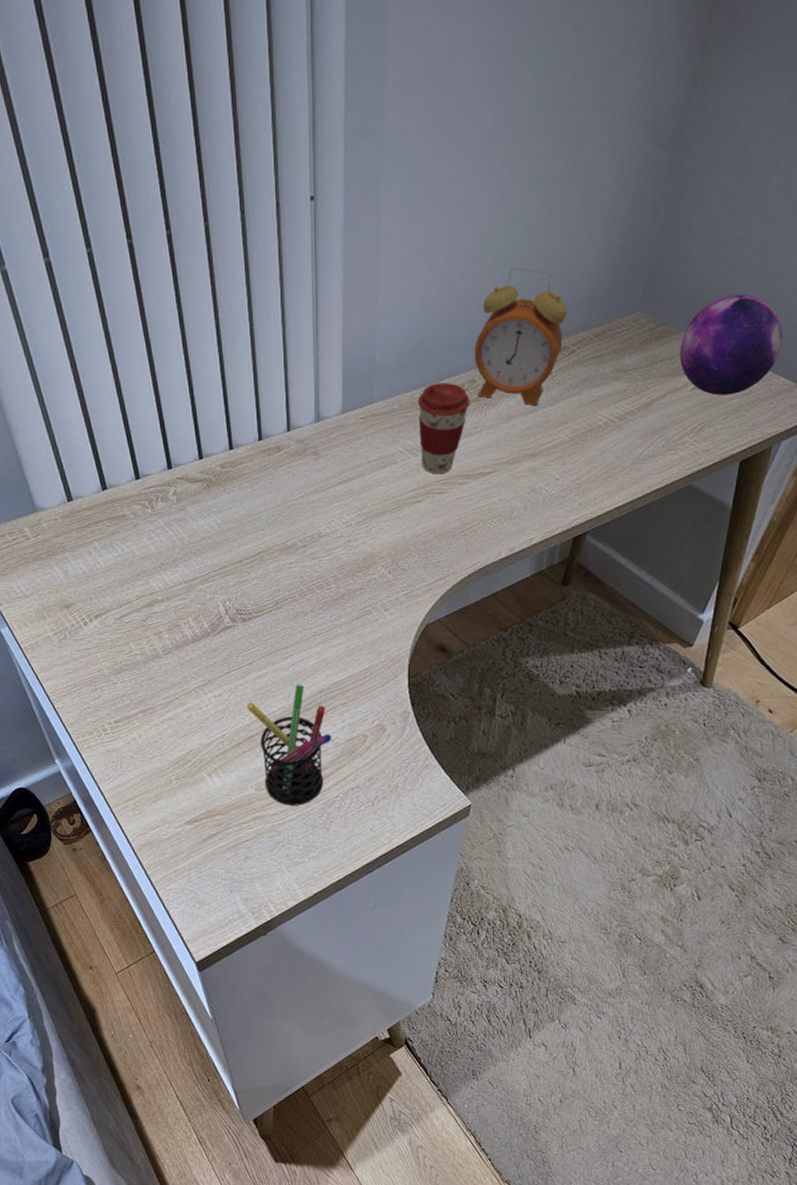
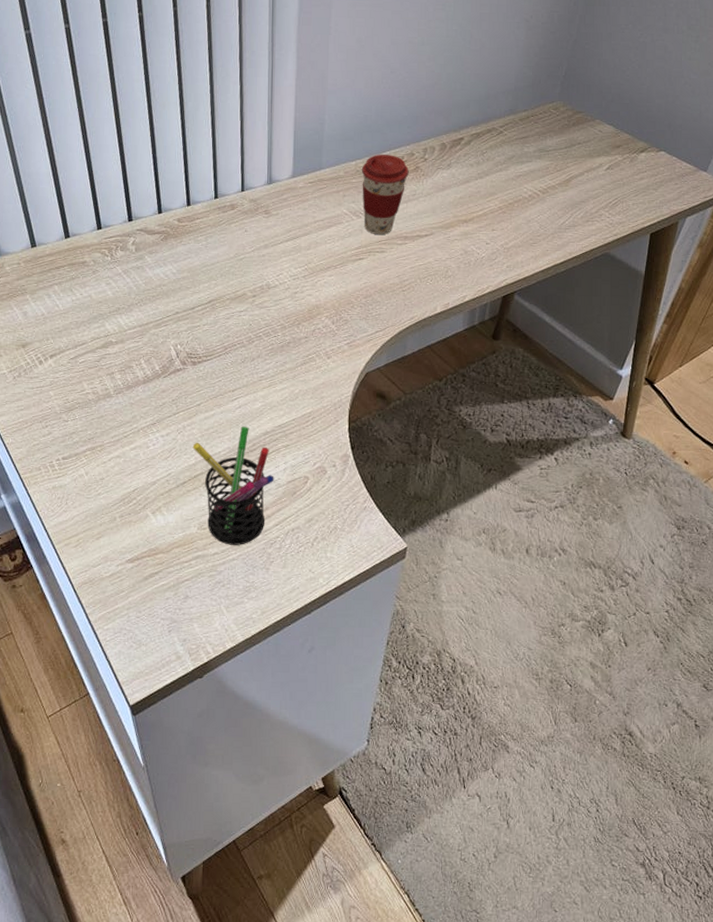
alarm clock: present [474,267,567,407] -> none [413,58,495,179]
decorative orb: present [679,294,783,395] -> none [595,90,684,176]

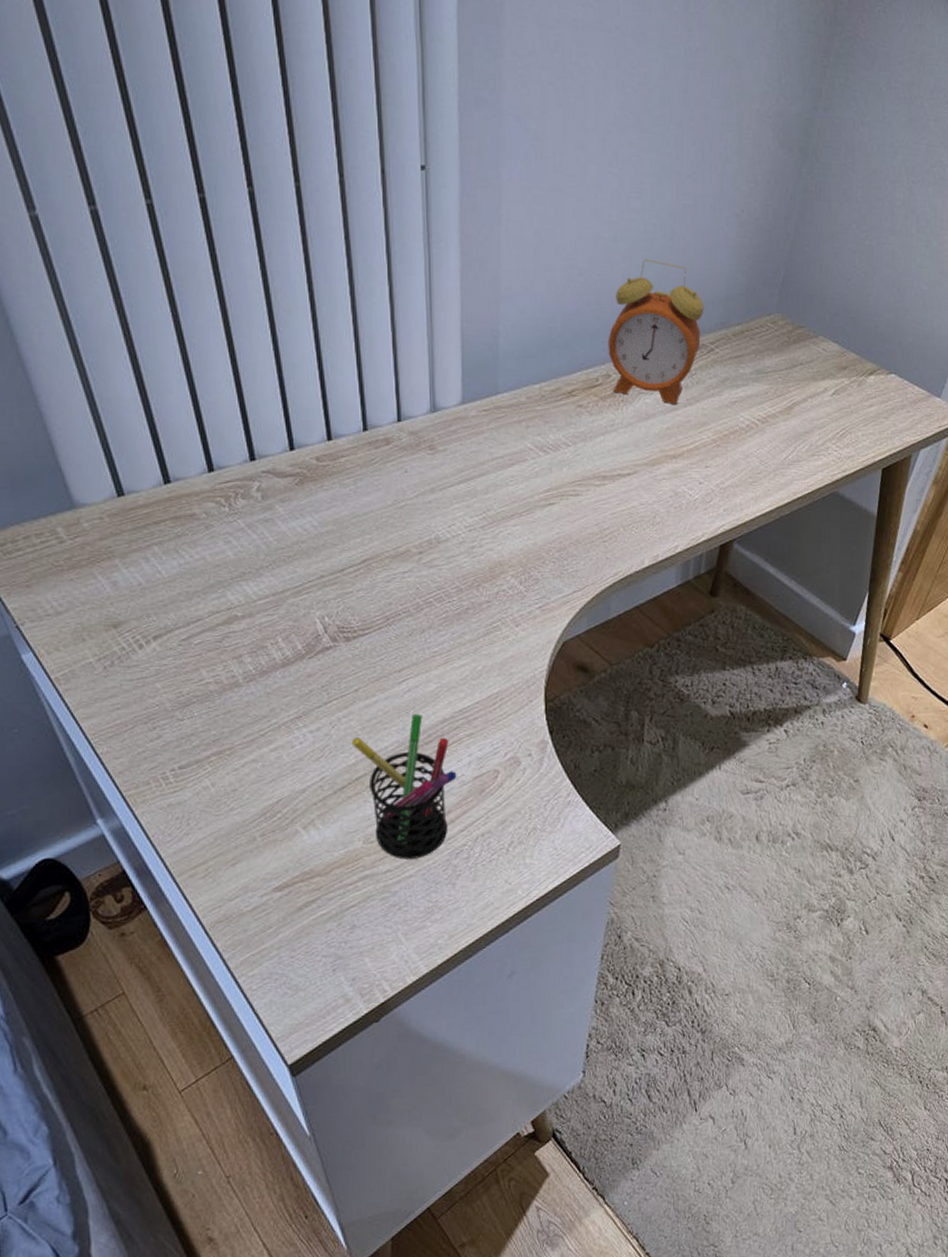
coffee cup: present [361,154,409,235] -> none [547,375,605,475]
alarm clock: none [413,58,495,179] -> present [608,259,704,405]

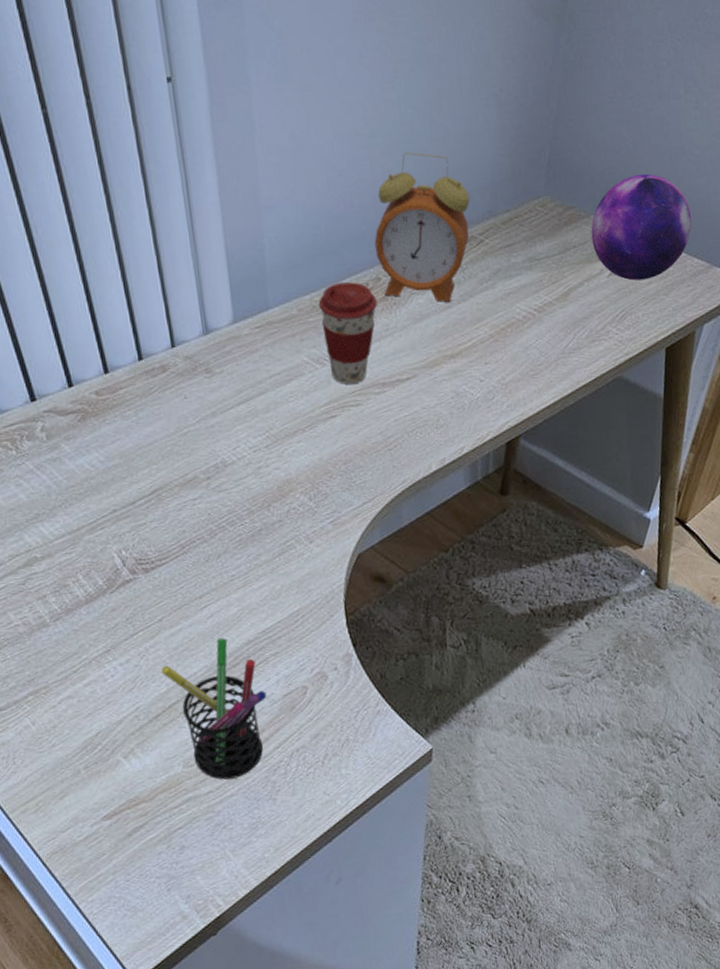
coffee cup: none [547,375,605,475] -> present [318,281,377,385]
decorative orb: none [818,302,916,402] -> present [591,173,692,281]

